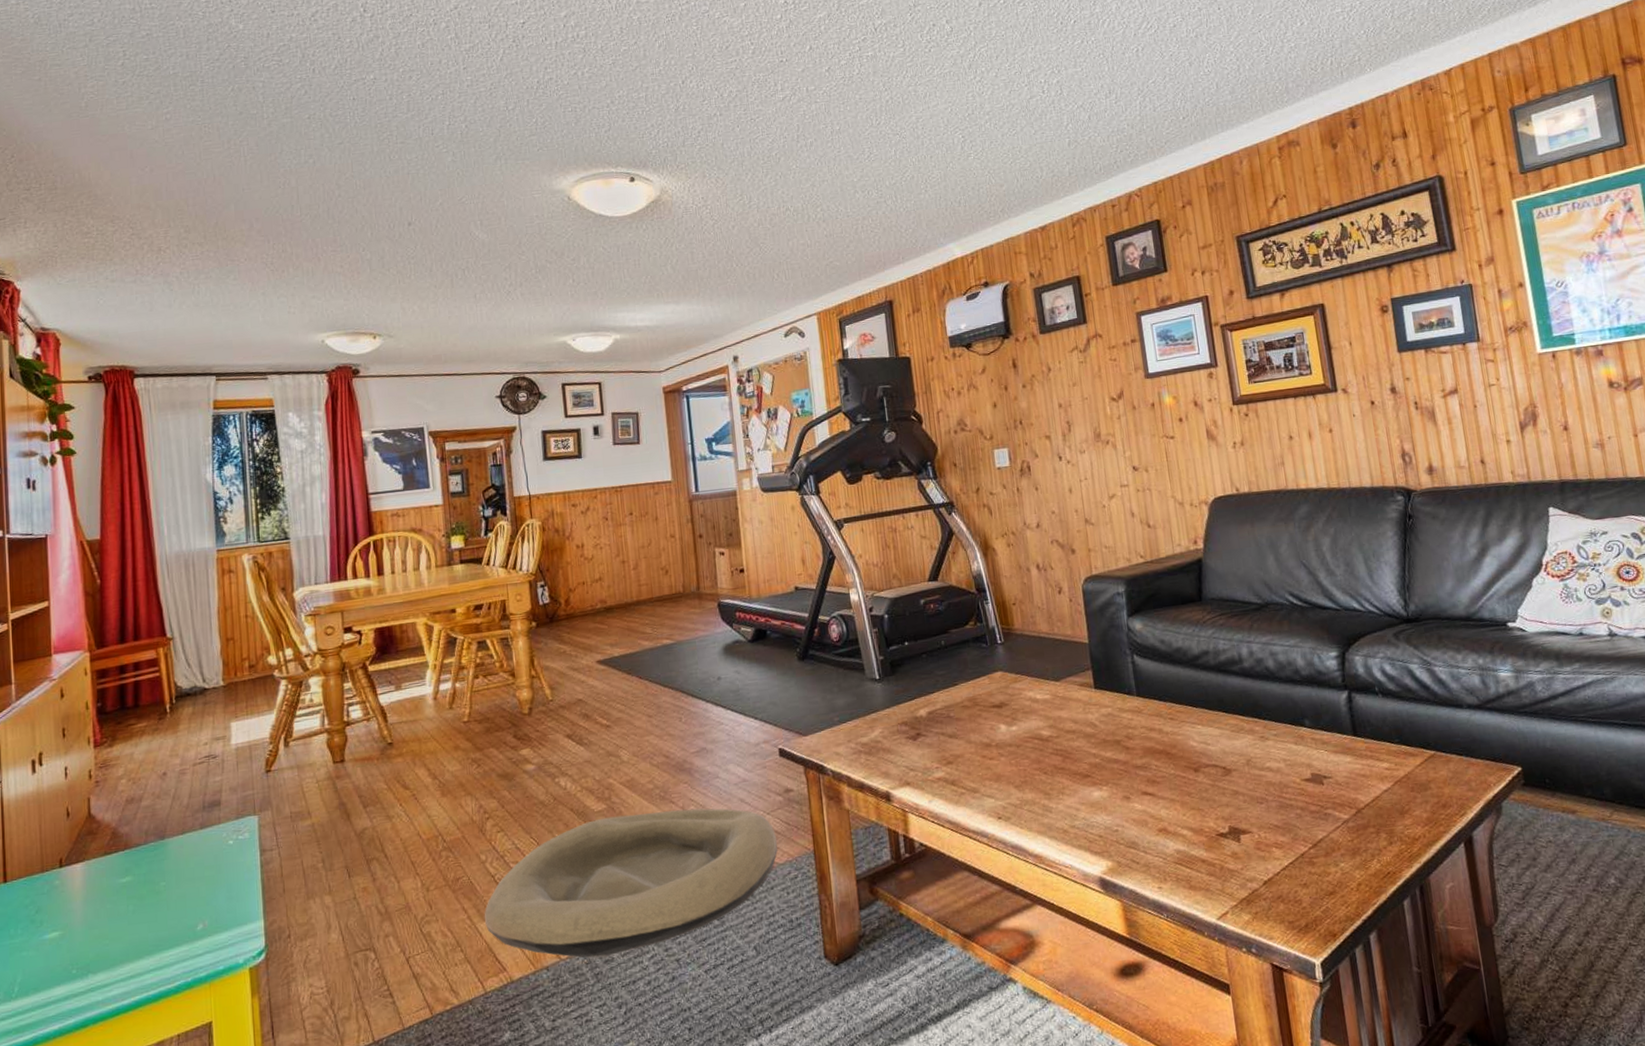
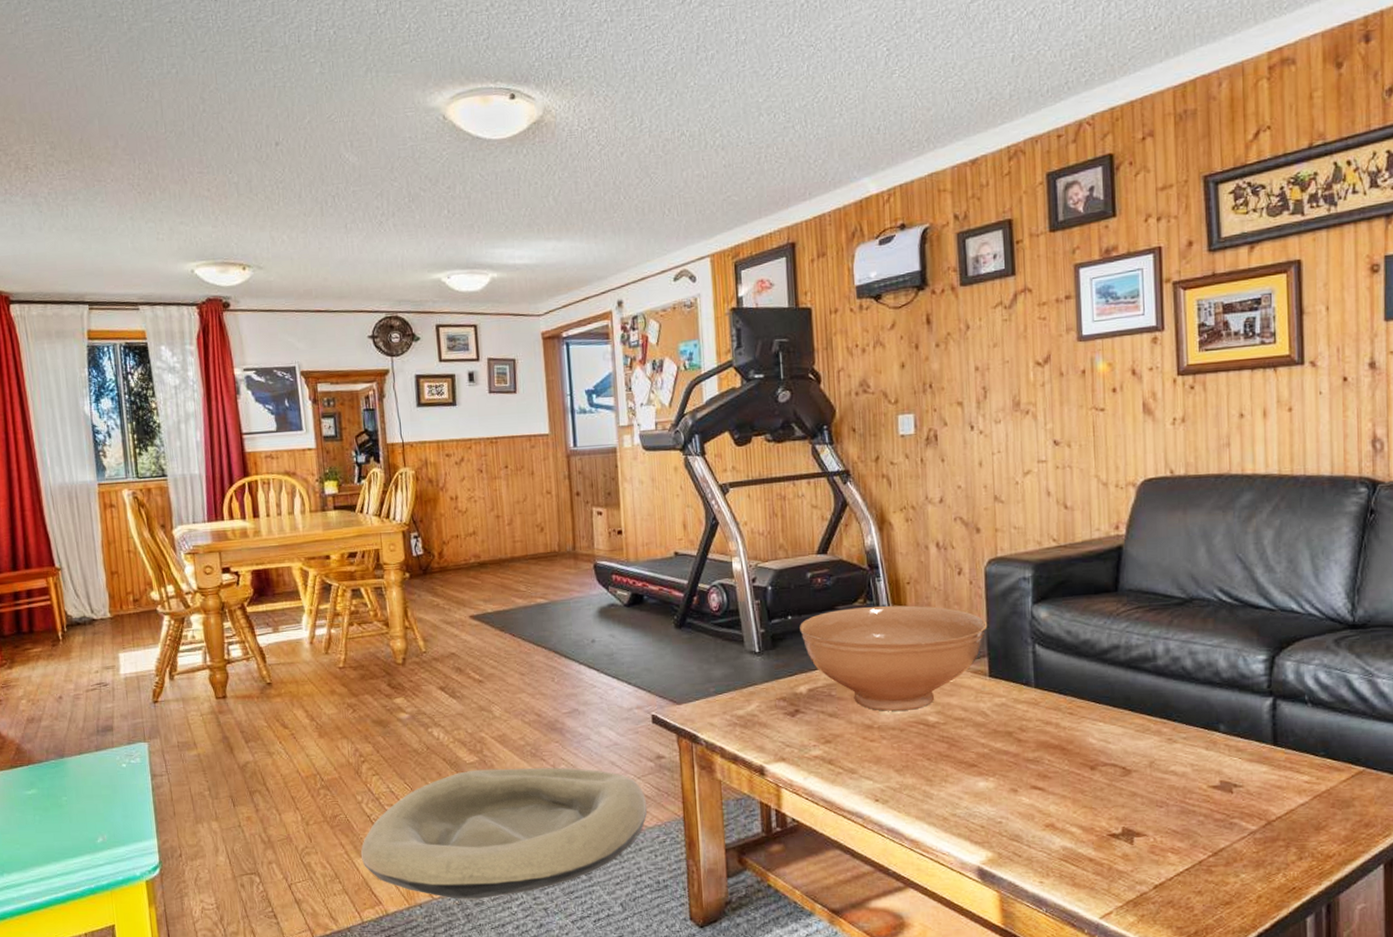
decorative bowl: none [916,624,1089,729] -> present [800,605,988,711]

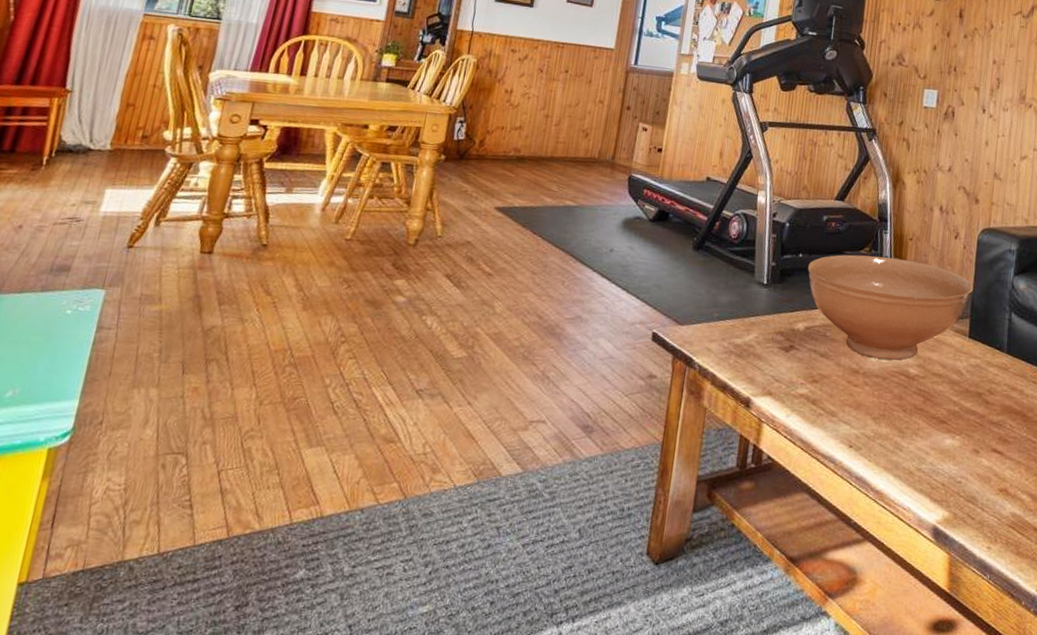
dog bed: present [360,767,647,900] -> none [310,365,629,510]

